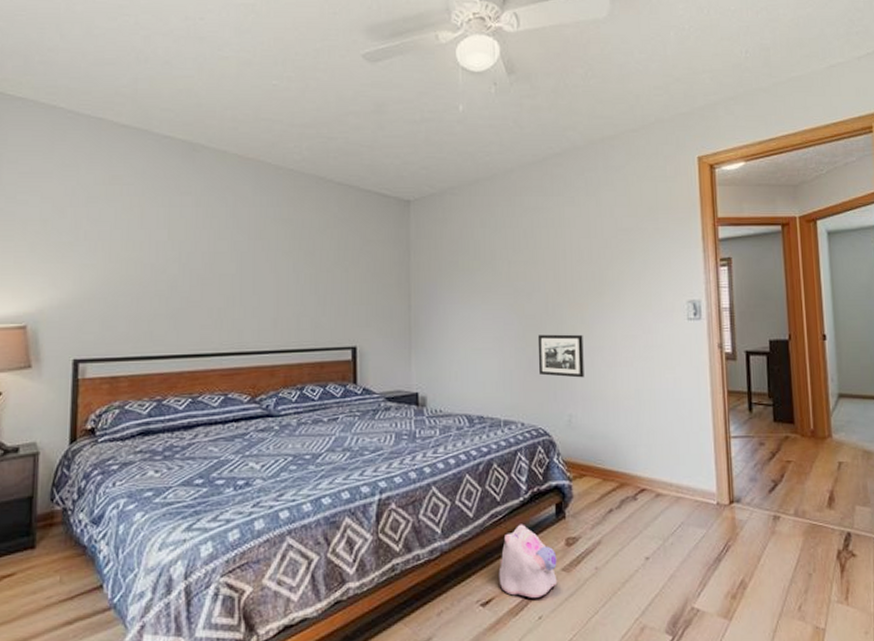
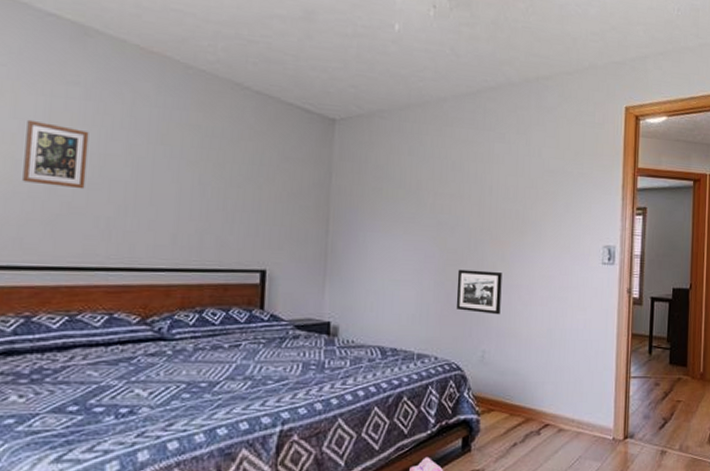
picture frame: none [150,228,201,285] -> present [22,119,89,189]

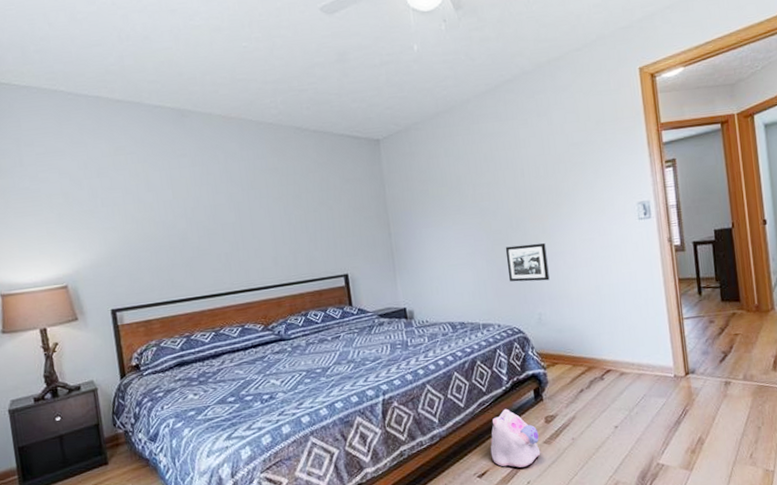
picture frame: present [22,119,89,189] -> none [158,189,206,238]

